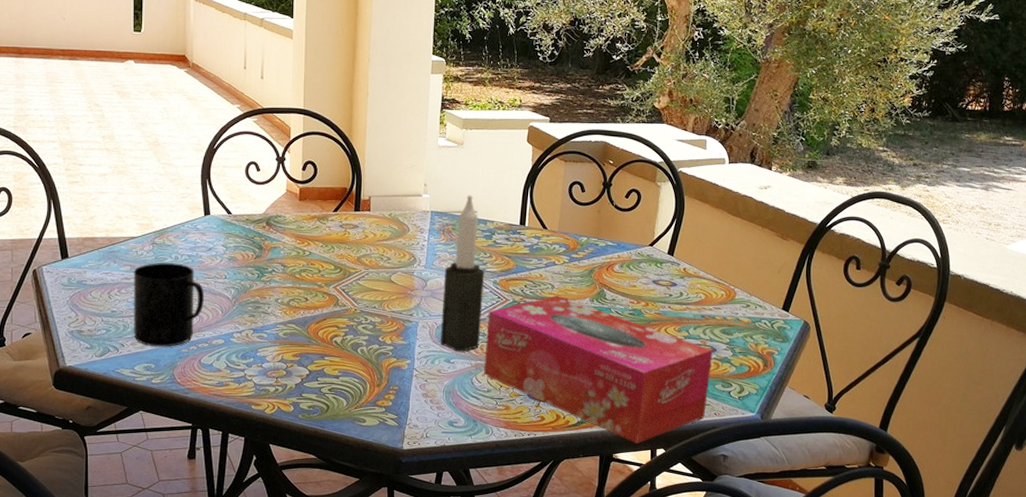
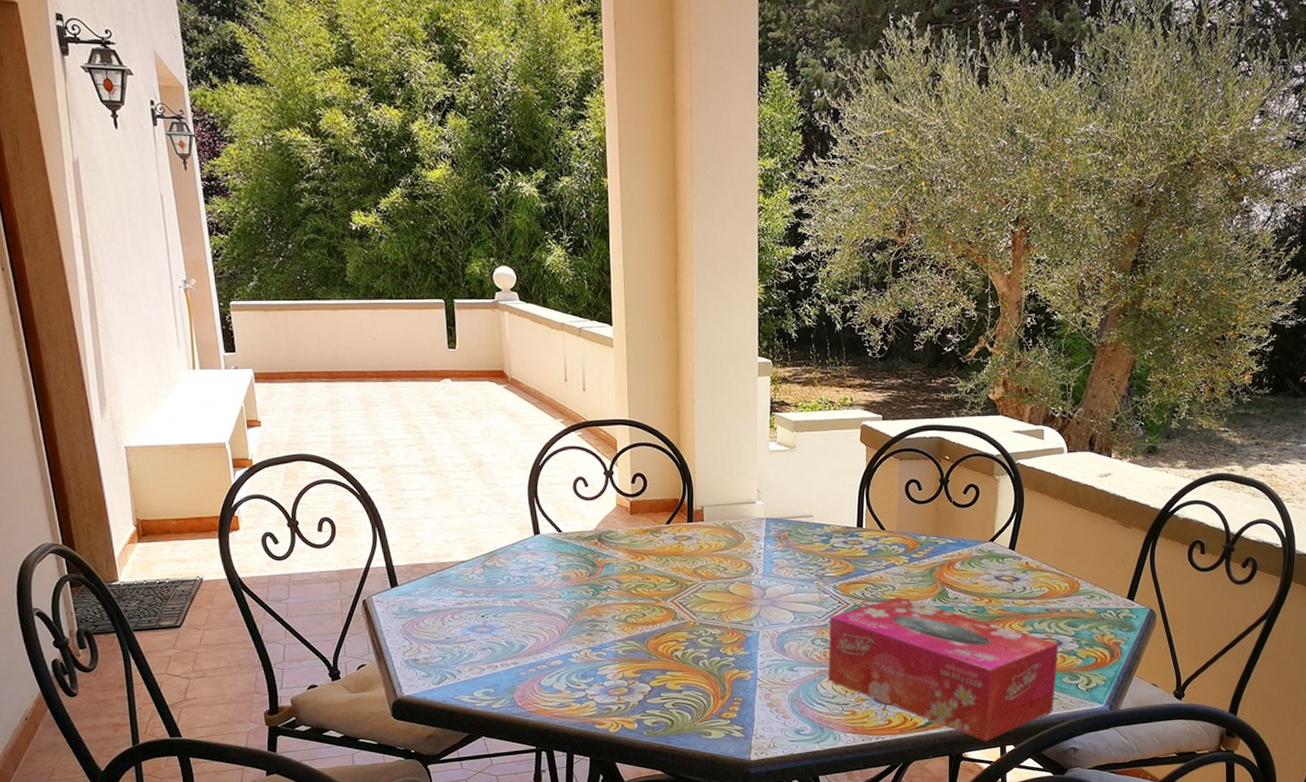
mug: present [133,263,205,347] -> none [465,585,540,672]
candle: present [440,195,485,352] -> none [782,499,824,659]

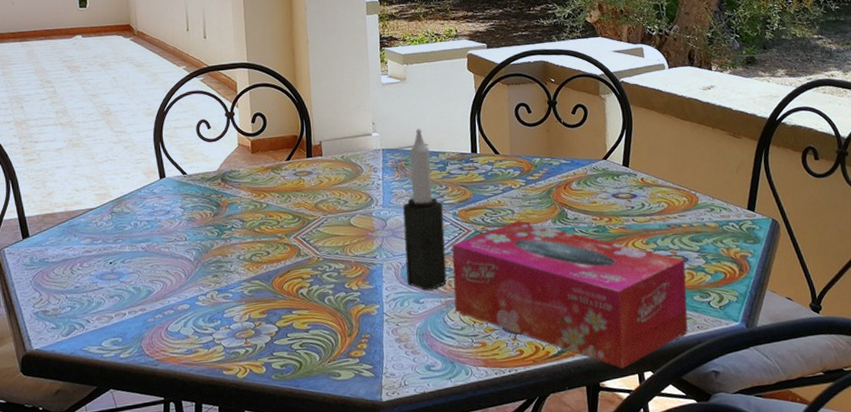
candle: none [782,499,824,659] -> present [403,129,447,291]

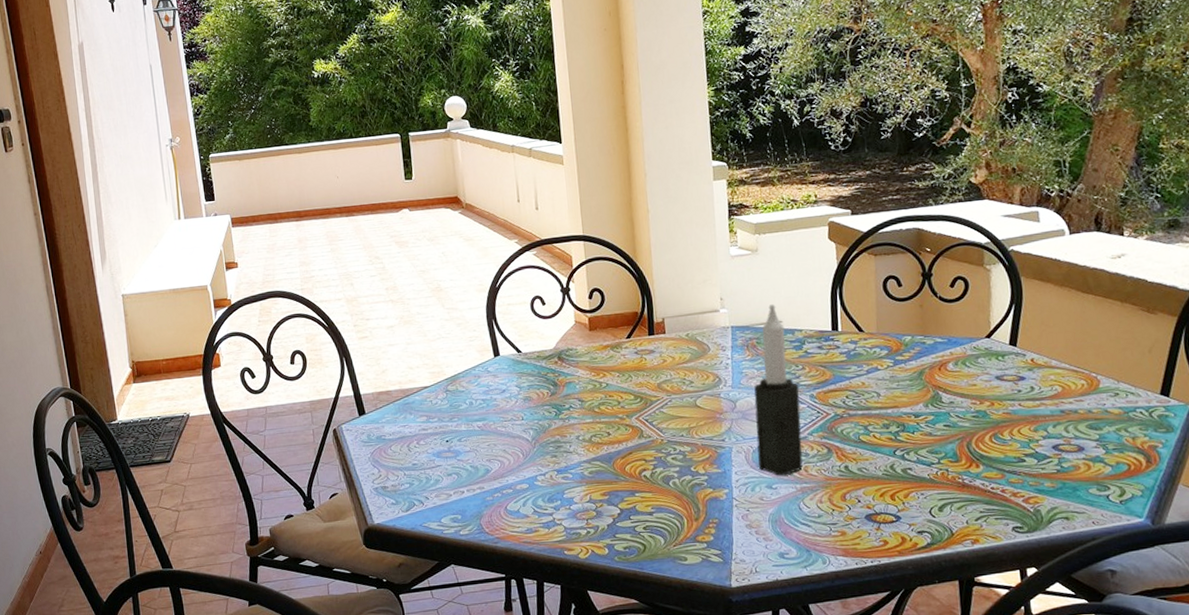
tissue box: present [451,221,688,368] -> none [808,404,1081,563]

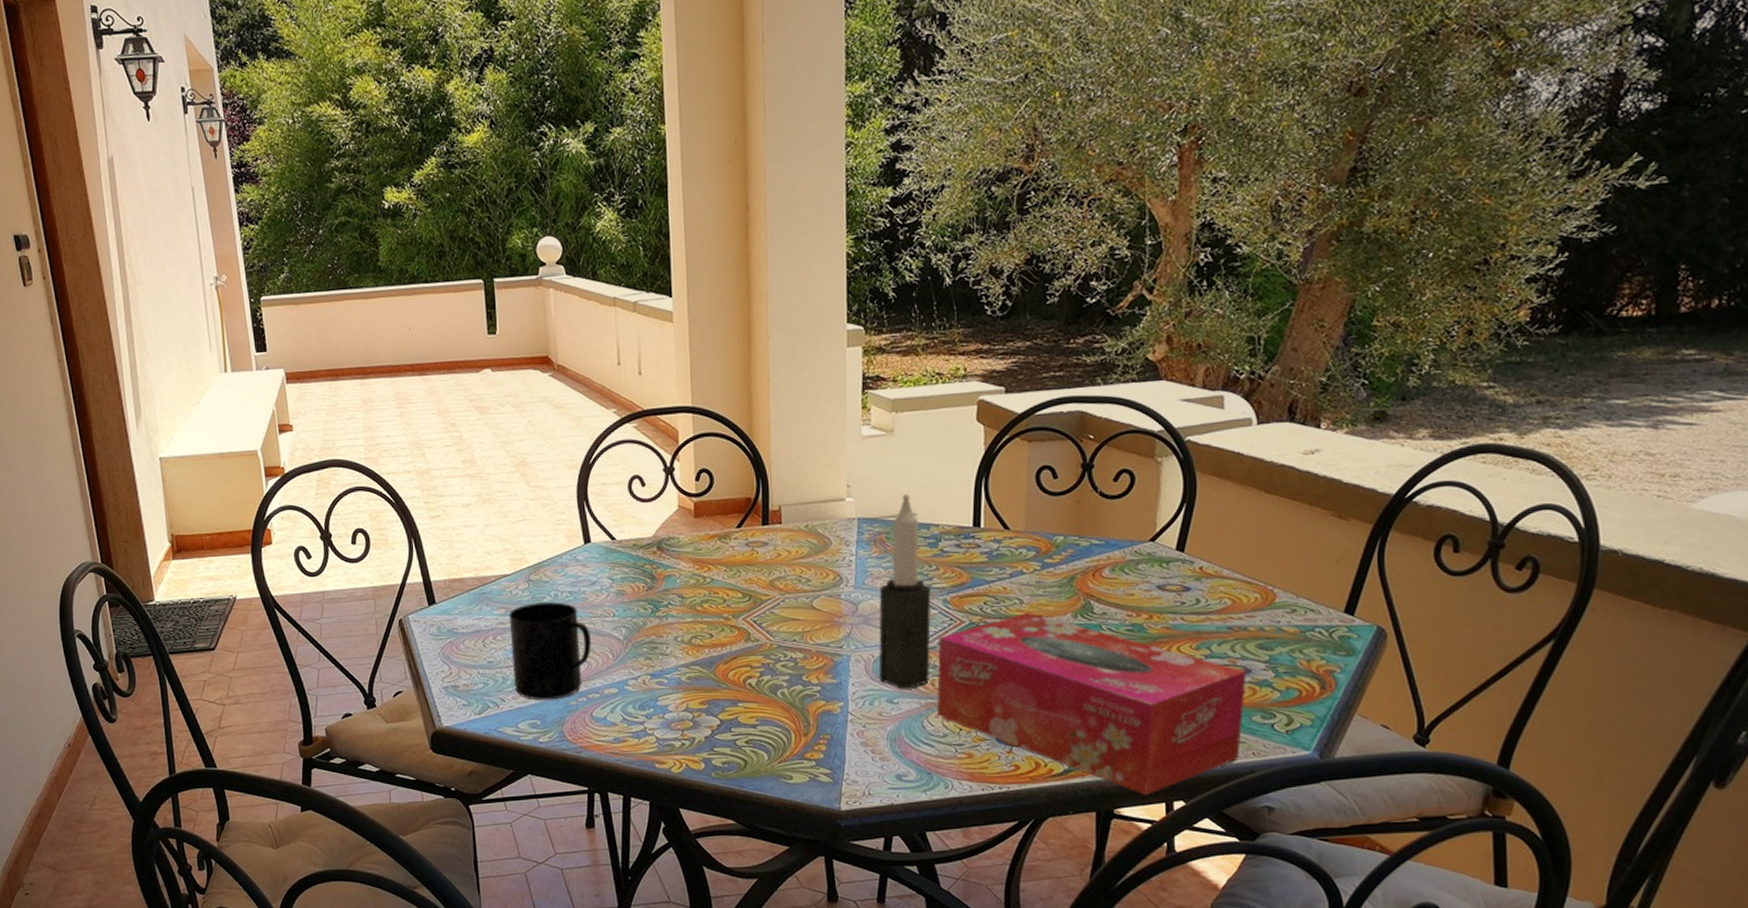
mug: none [429,409,504,497] -> present [508,602,592,700]
tissue box: none [808,404,1081,563] -> present [937,613,1247,795]

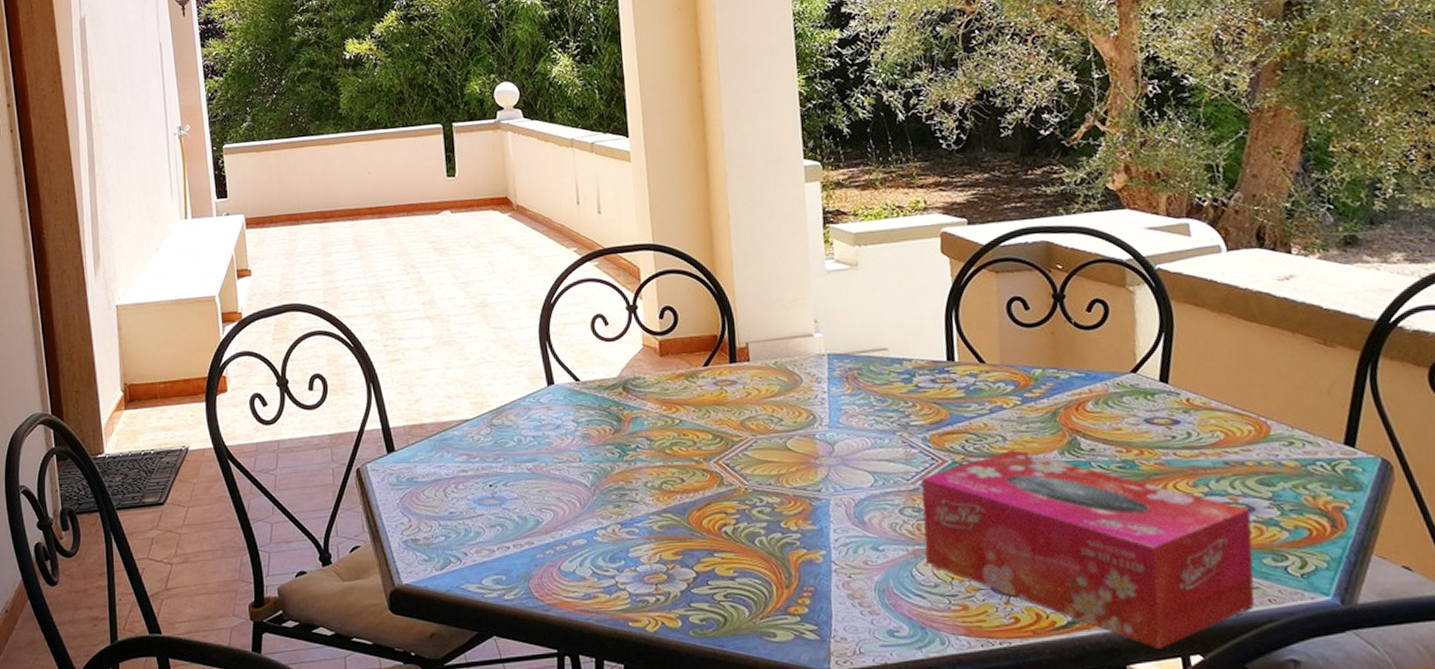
mug: present [508,602,592,700] -> none [470,447,558,554]
candle: present [878,494,931,689] -> none [855,328,915,535]

